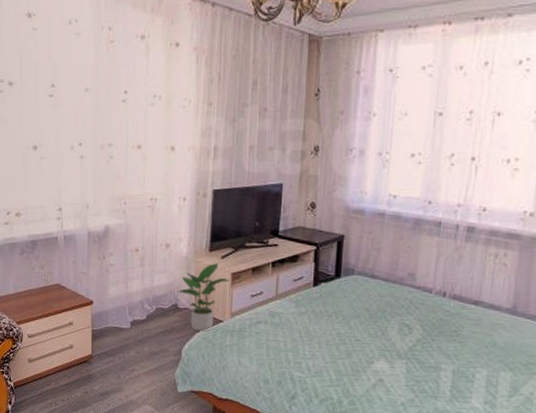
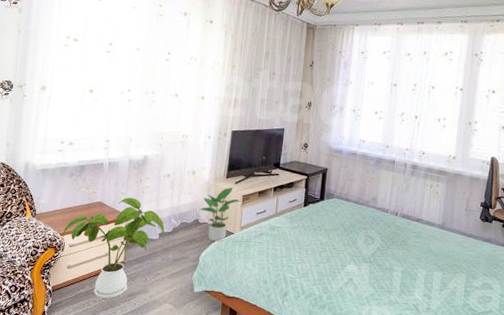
house plant: none [19,278,138,398] -> present [62,197,165,299]

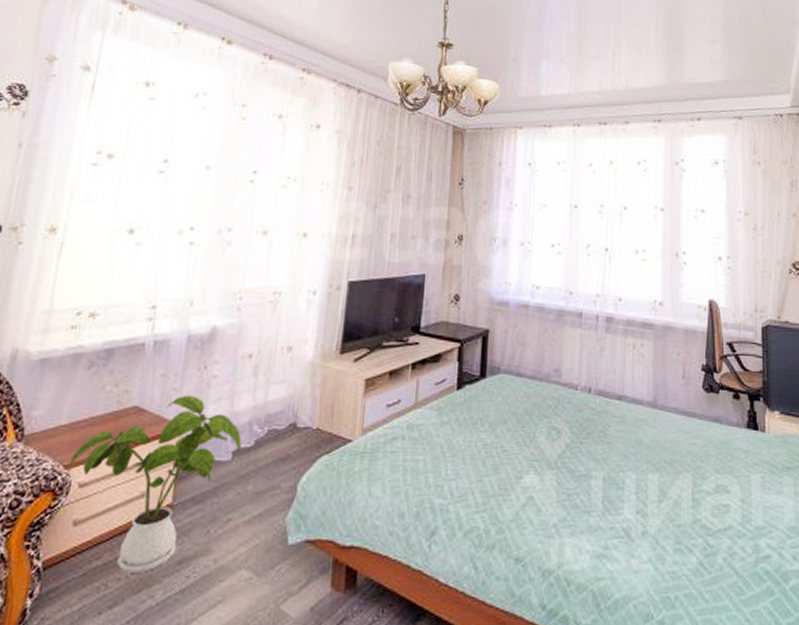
potted plant: present [200,187,242,242] -> none [298,368,363,457]

